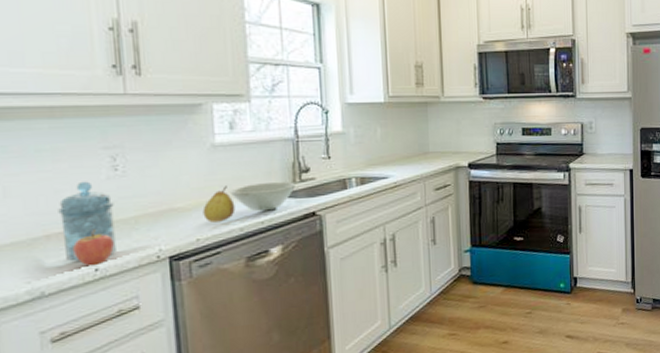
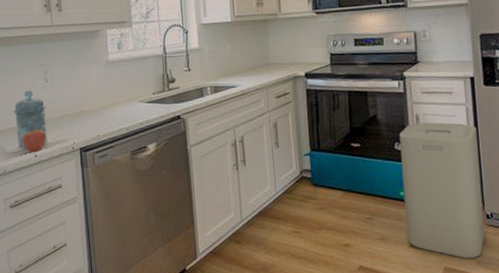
fruit: present [202,185,236,223] -> none [101,93,123,123]
bowl: present [229,182,295,212] -> none [118,90,165,115]
trash can: none [562,213,635,343] -> present [400,122,486,259]

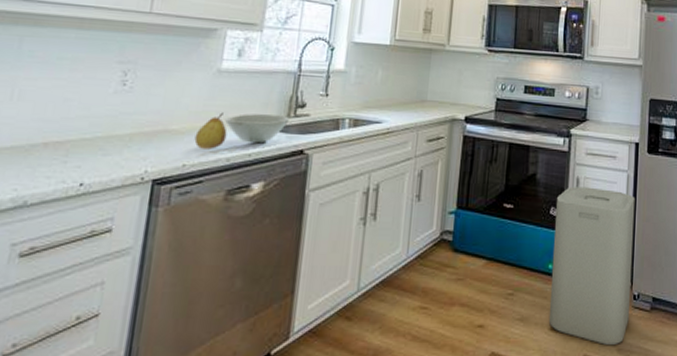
canister: present [14,90,47,149] -> none [56,92,115,173]
fruit: present [22,125,46,153] -> none [64,141,105,180]
fruit: none [101,93,123,123] -> present [194,112,227,149]
bowl: none [118,90,165,115] -> present [224,114,289,144]

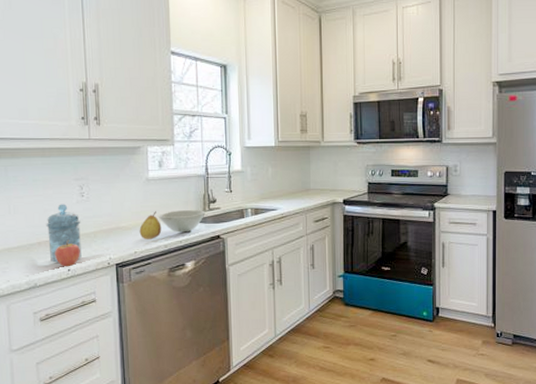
canister: none [56,92,115,173] -> present [46,204,82,263]
fruit: none [64,141,105,180] -> present [55,239,80,267]
trash can: present [548,187,635,346] -> none [426,250,495,372]

